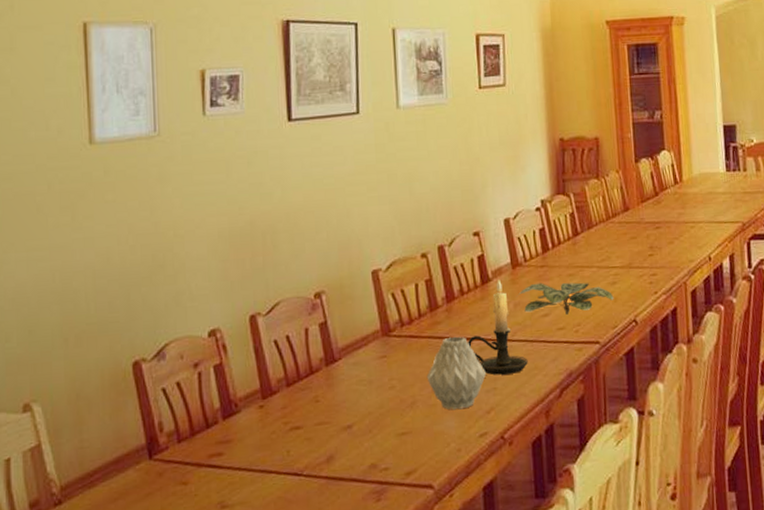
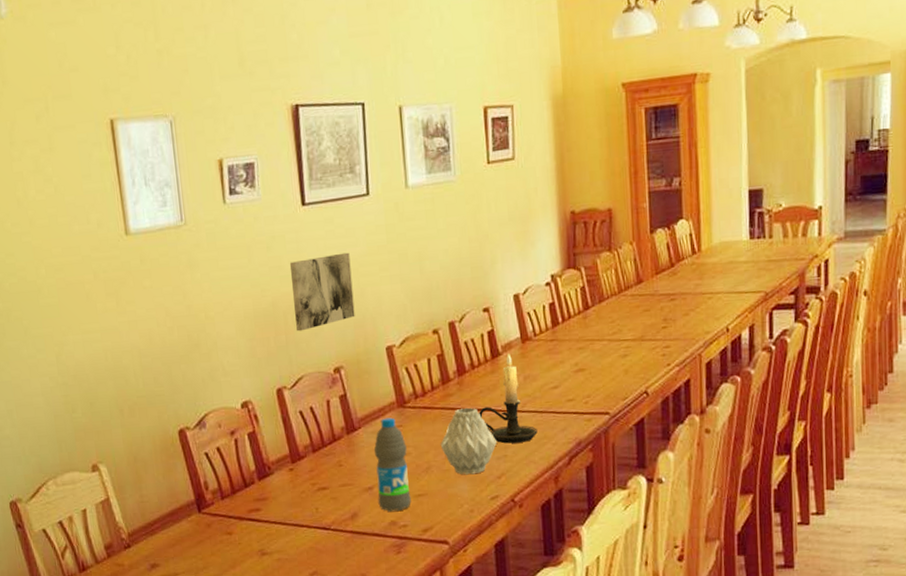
wall art: none [271,171,340,253] -> present [289,252,355,332]
water bottle: none [354,347,394,453] -> present [373,417,411,511]
plant: present [517,282,614,315] -> none [527,355,625,387]

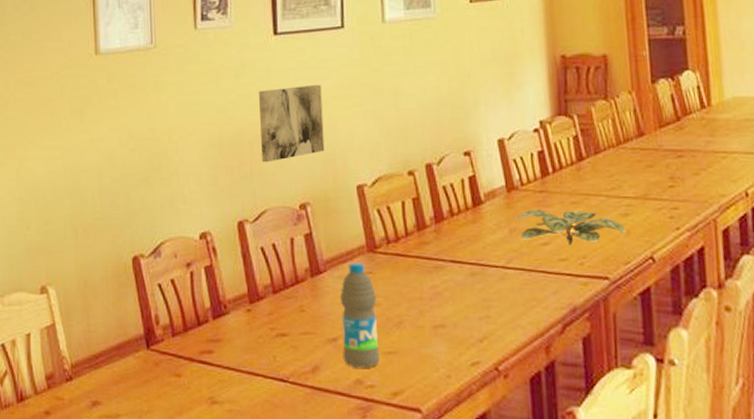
vase: present [440,407,497,475] -> none [414,258,478,335]
candle holder: present [479,353,538,444] -> none [458,203,525,303]
plant: none [527,355,625,387] -> present [512,209,626,245]

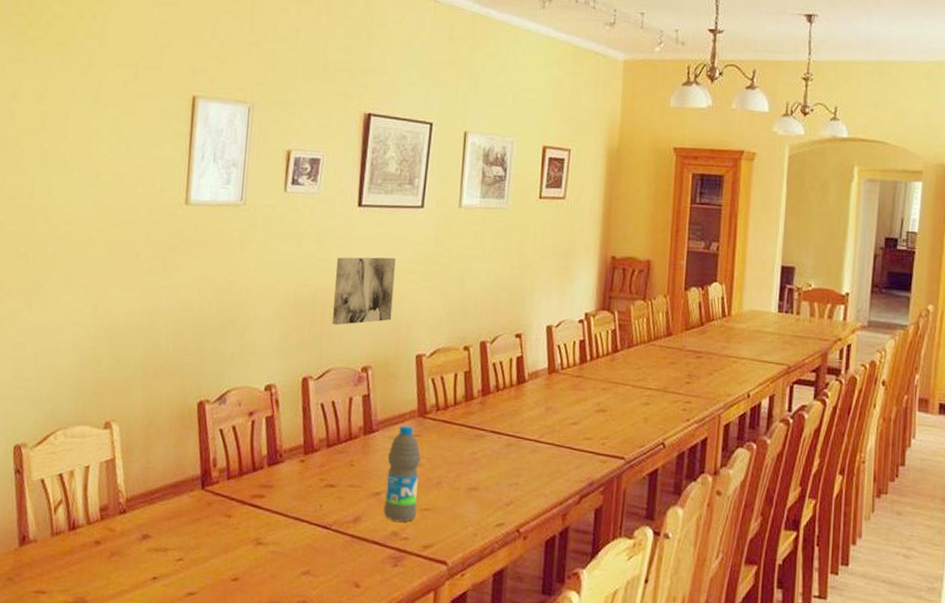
plant: present [512,209,626,245] -> none [550,391,645,426]

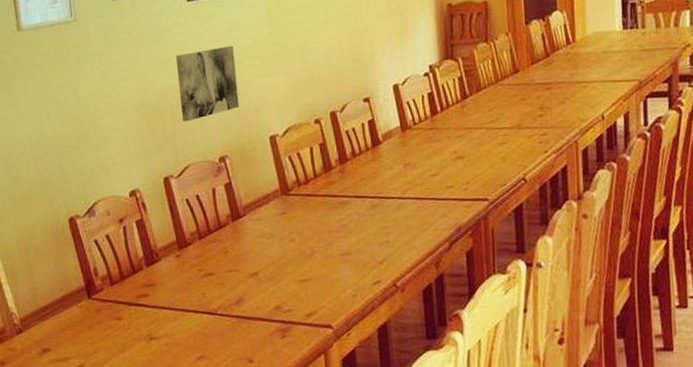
water bottle: present [383,425,421,522] -> none [258,205,296,296]

